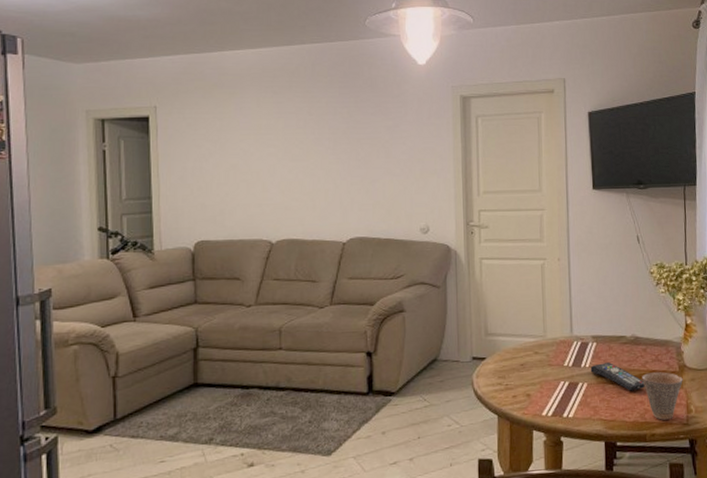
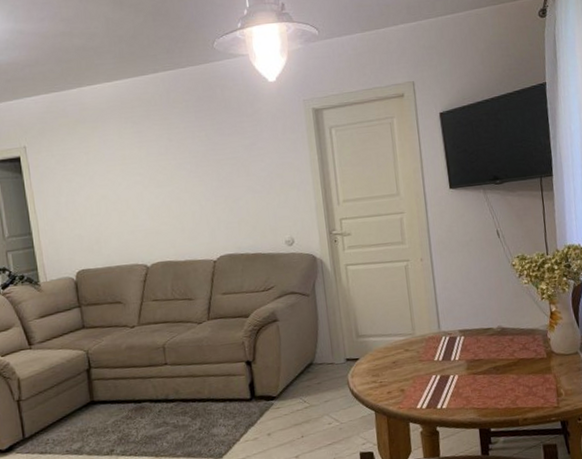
remote control: present [590,362,645,391] -> none [460,354,514,380]
cup: present [642,372,683,420] -> none [511,359,551,405]

